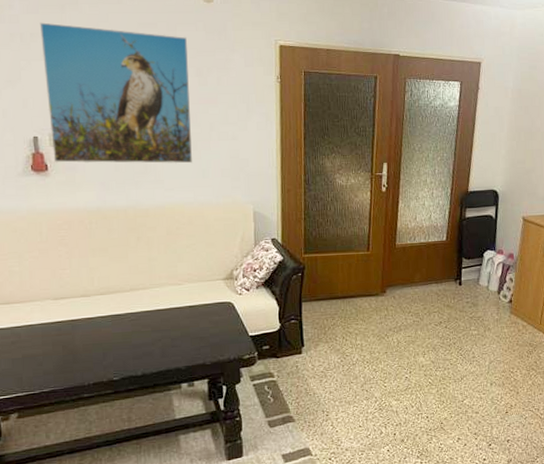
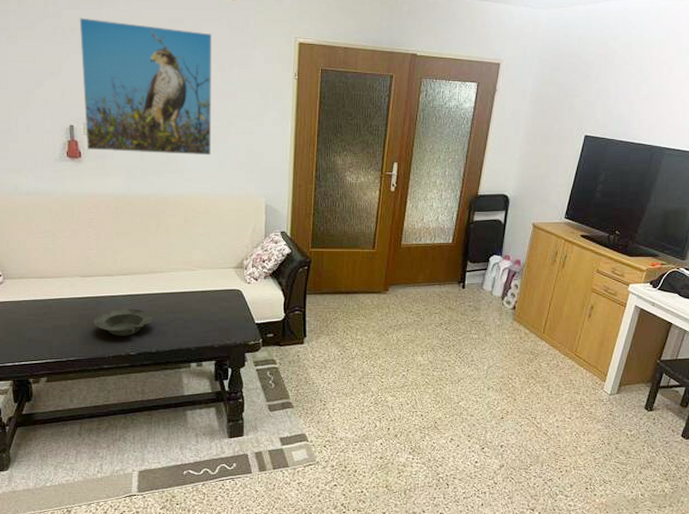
bowl: none [70,330,138,361] -> present [94,309,154,336]

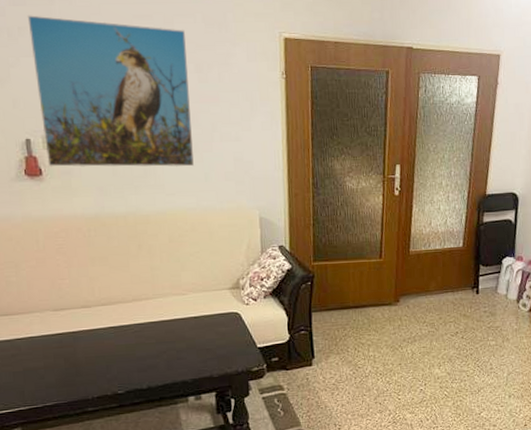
bowl: present [94,309,154,336] -> none [72,342,142,374]

